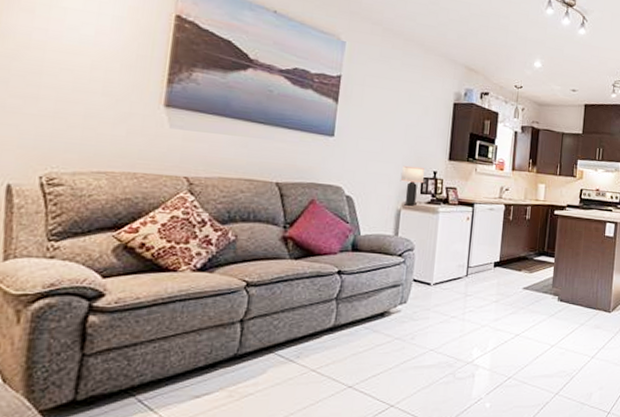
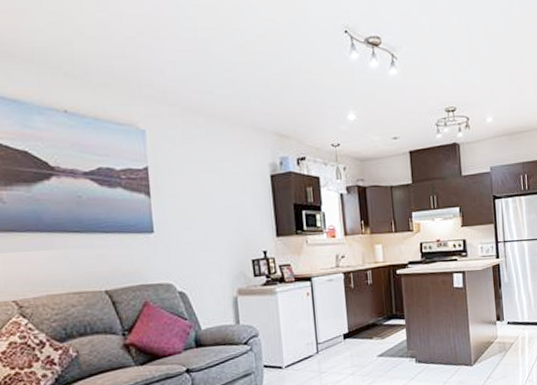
table lamp: present [401,165,425,206] -> none [230,248,256,292]

